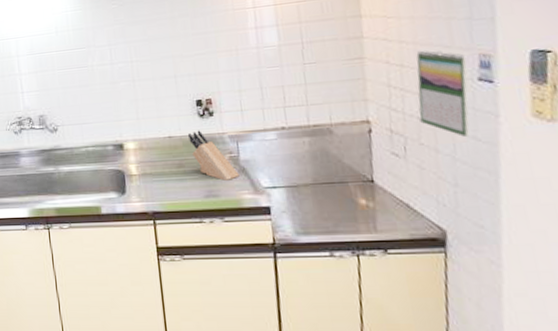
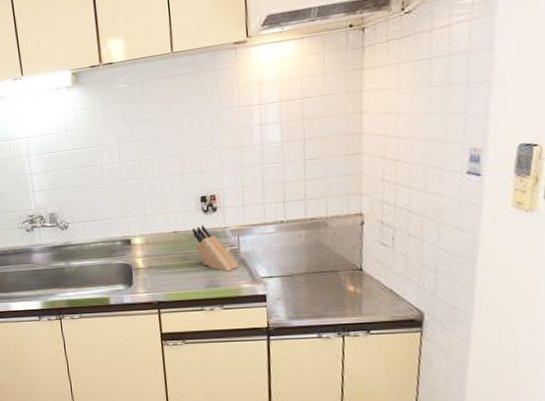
calendar: present [416,50,470,138] -> none [409,145,458,228]

